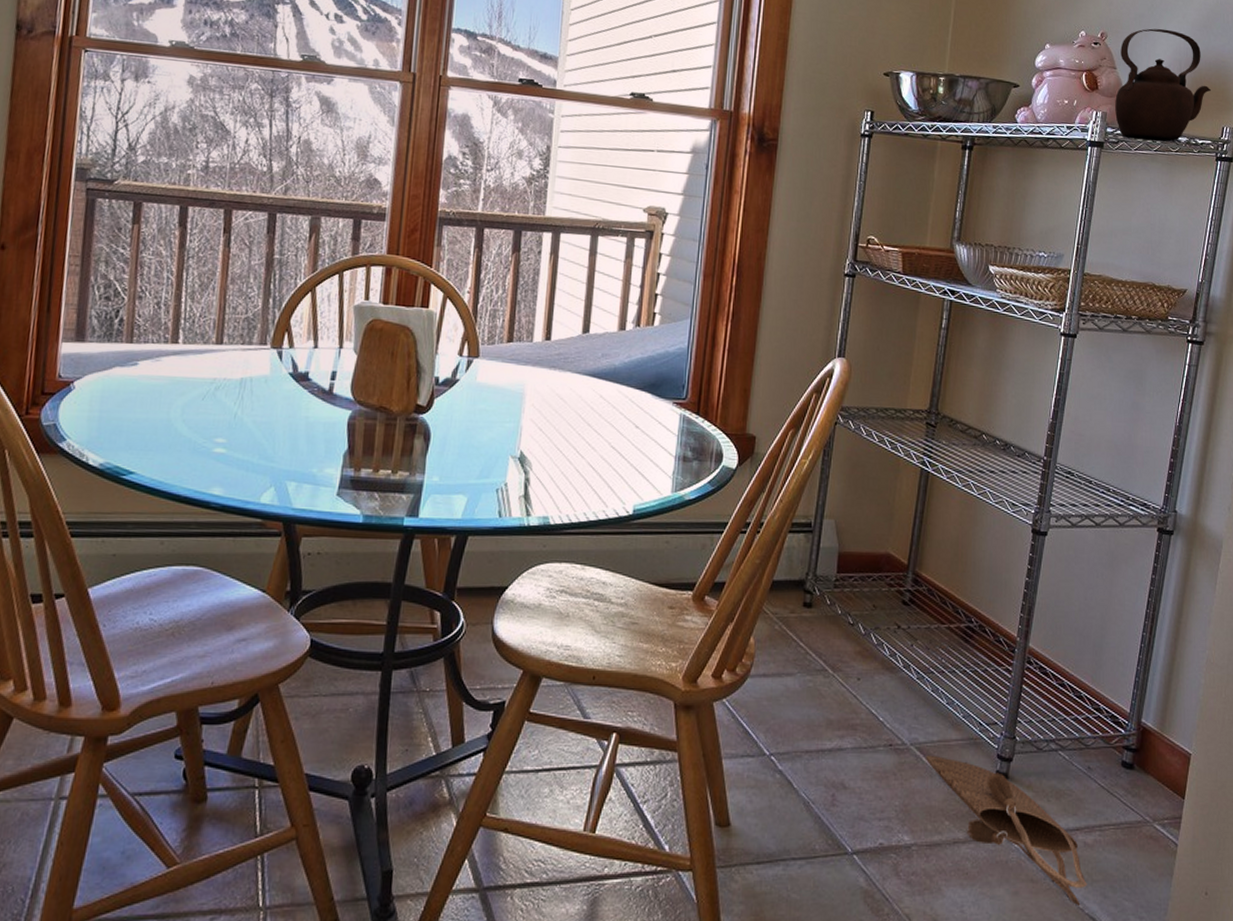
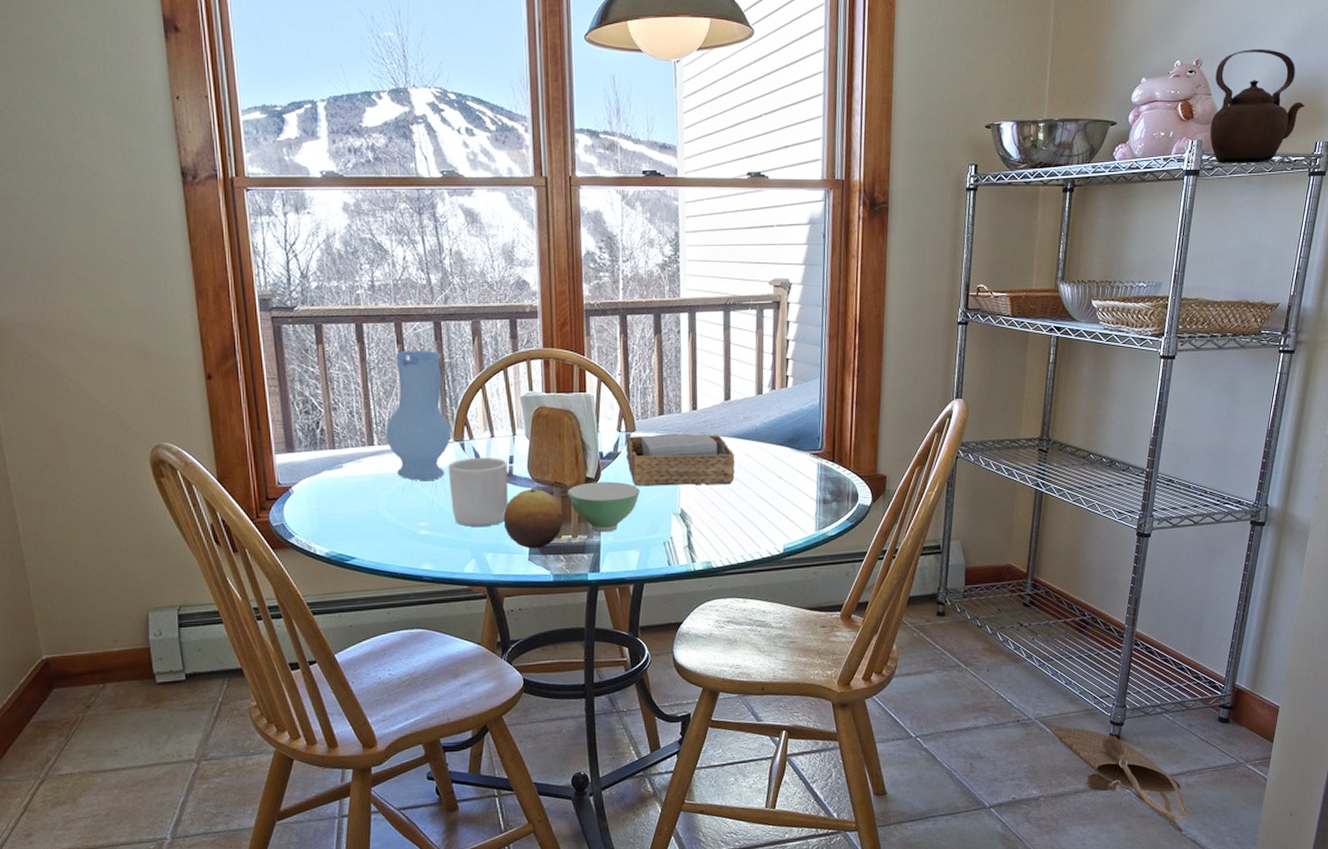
ceramic jug: none [193,241,272,391] -> present [385,350,451,482]
mug: none [256,368,329,450] -> present [448,457,509,527]
fruit: none [313,411,385,483] -> present [503,488,563,549]
bowl: none [392,410,476,471] -> present [567,481,640,533]
napkin holder: none [465,362,587,429] -> present [626,433,735,487]

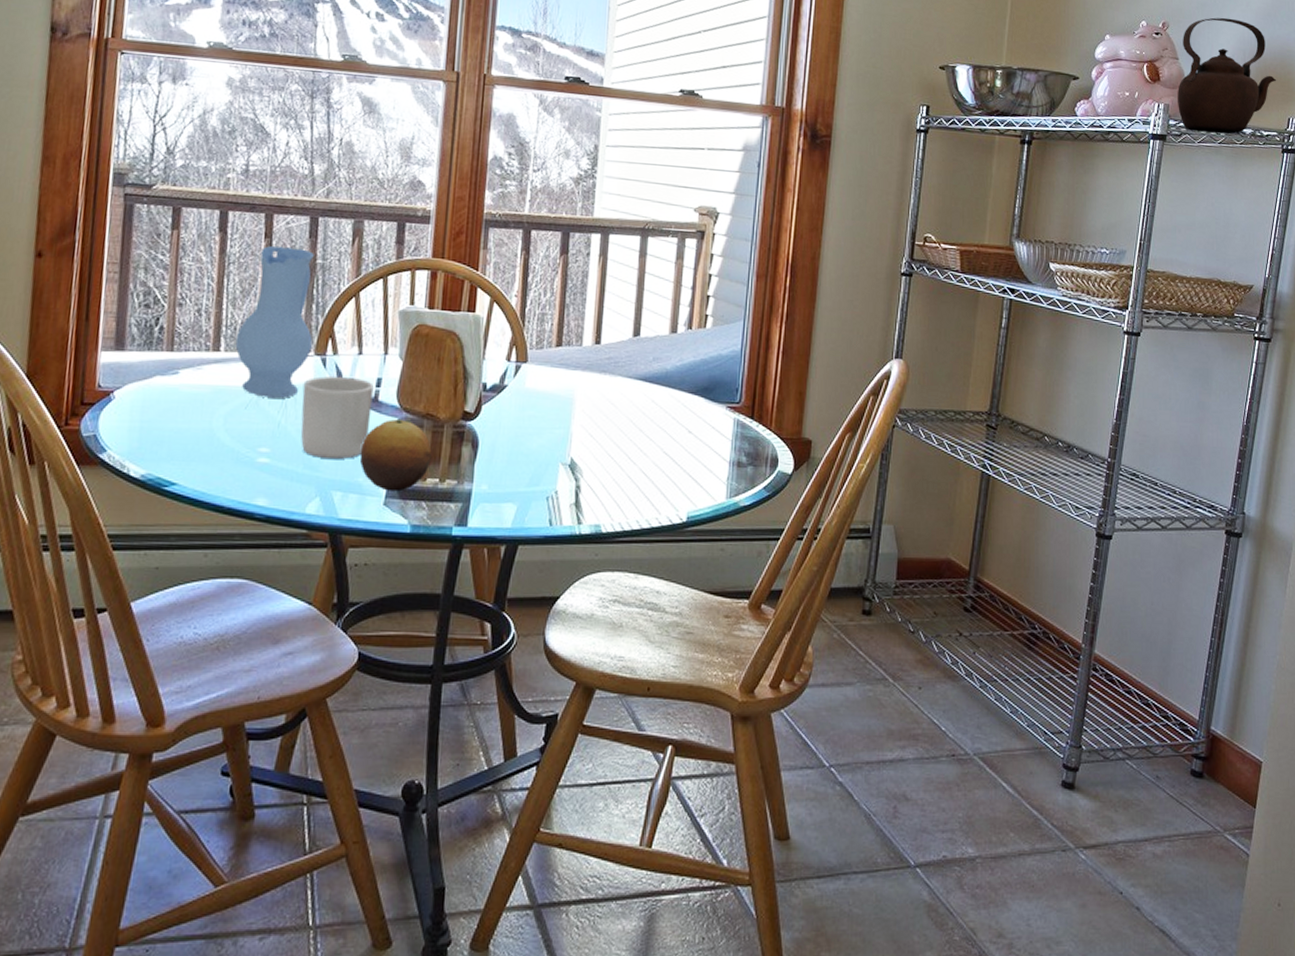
bowl: present [567,481,640,533] -> none [440,417,525,479]
napkin holder: present [626,433,735,487] -> none [513,367,639,435]
tote bag: present [1049,725,1189,833] -> none [990,765,1156,919]

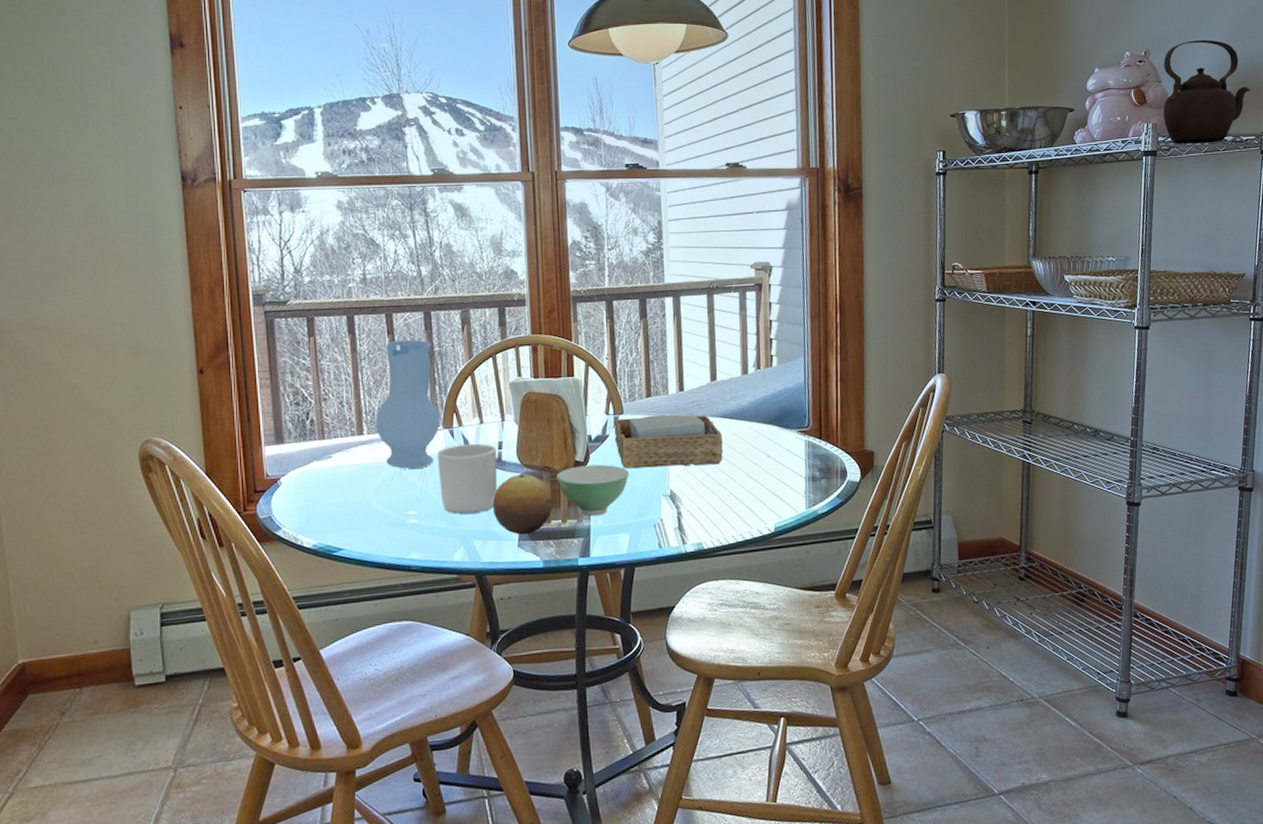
bowl: none [440,417,525,479] -> present [556,464,629,516]
napkin holder: none [513,367,639,435] -> present [614,414,723,469]

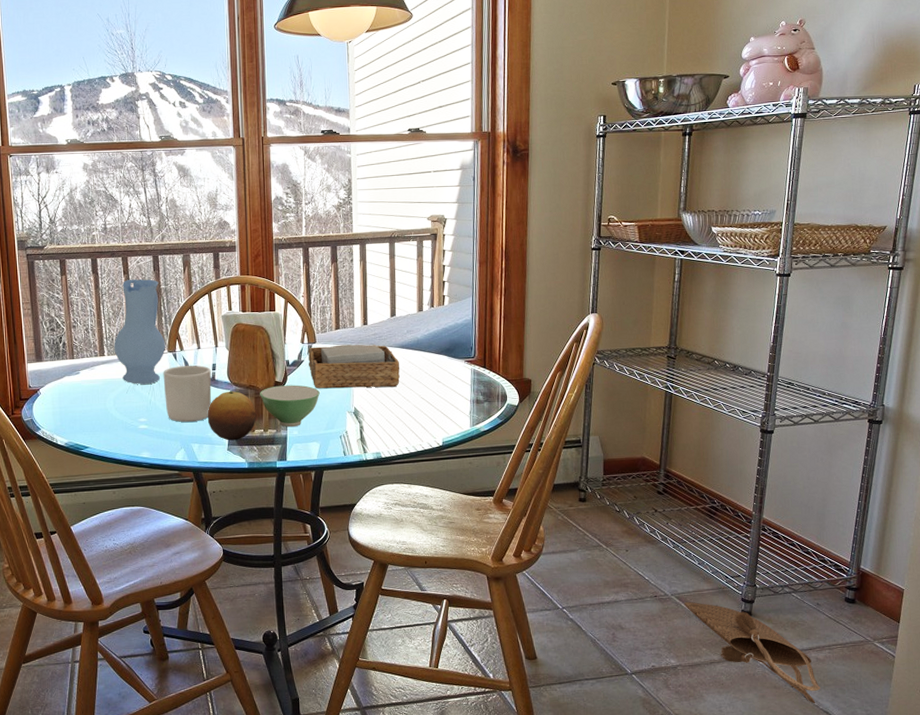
tote bag: none [1054,704,1206,816] -> present [684,601,821,704]
teapot: present [1163,39,1250,144] -> none [815,8,902,107]

